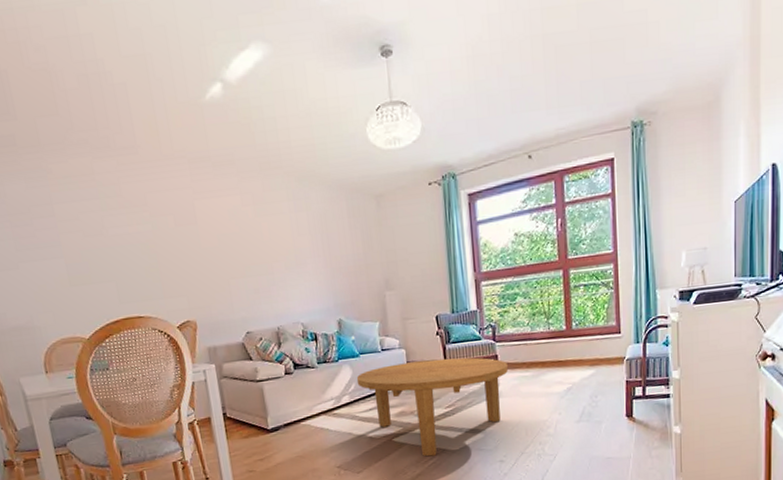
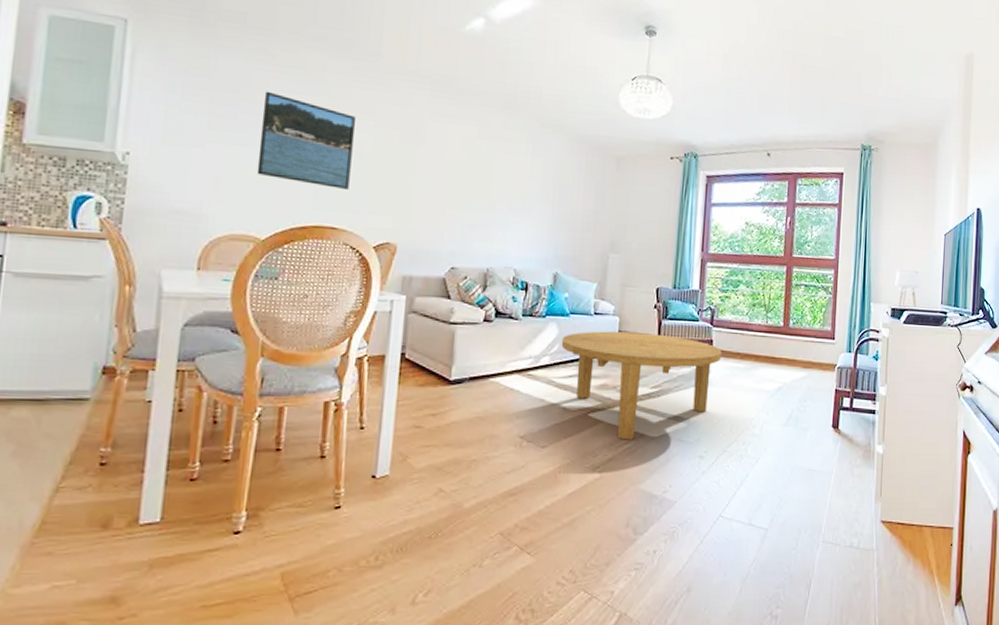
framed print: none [51,205,144,283] -> present [256,91,355,189]

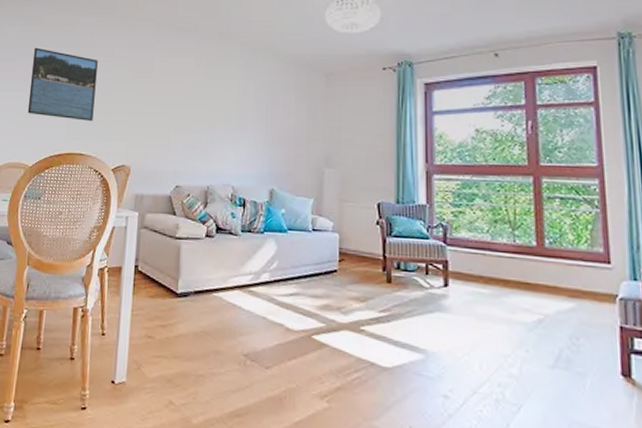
coffee table: present [561,331,721,440] -> none [280,248,460,369]

